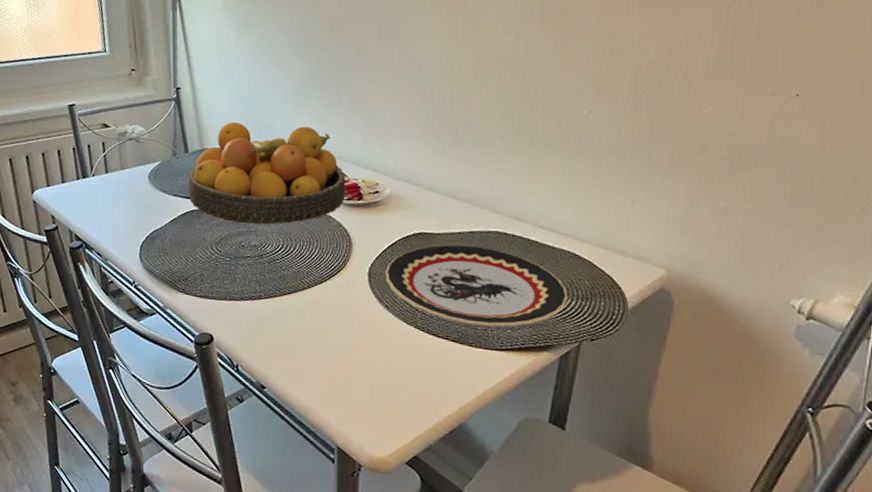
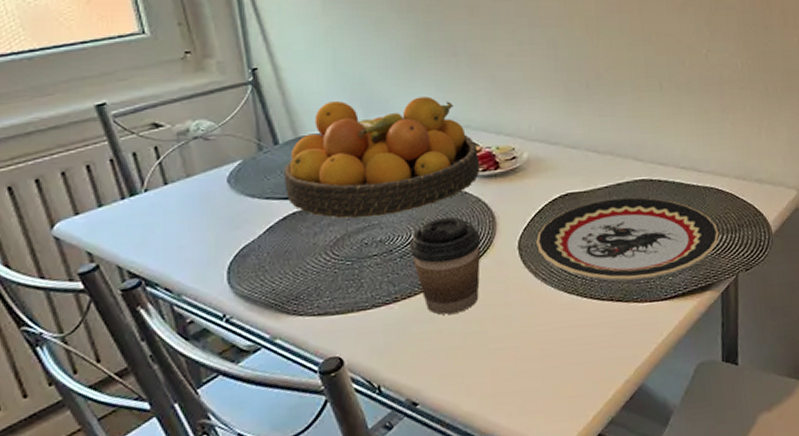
coffee cup: none [276,235,337,320] -> present [408,217,481,315]

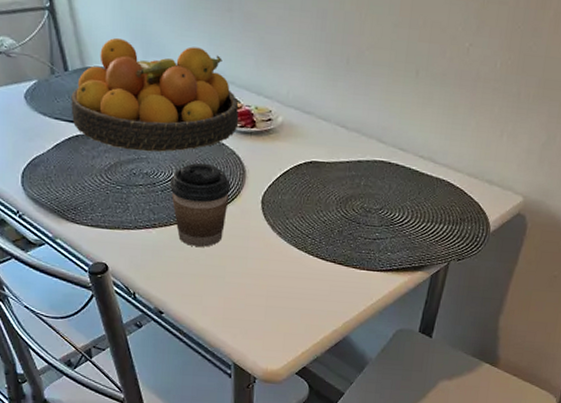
plate: present [536,197,719,281] -> none [277,173,441,251]

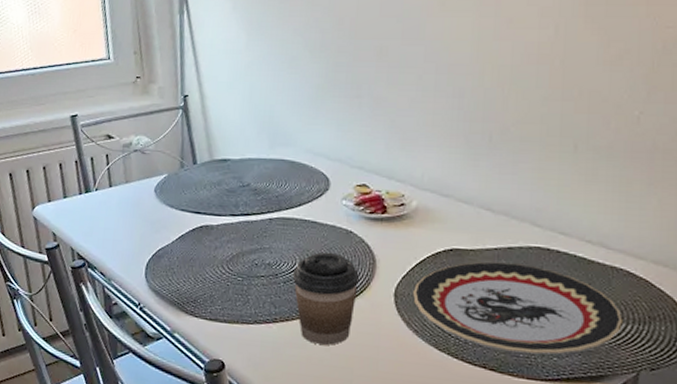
fruit bowl: present [71,37,239,152] -> none [197,130,369,242]
plate: none [277,173,441,251] -> present [413,262,623,355]

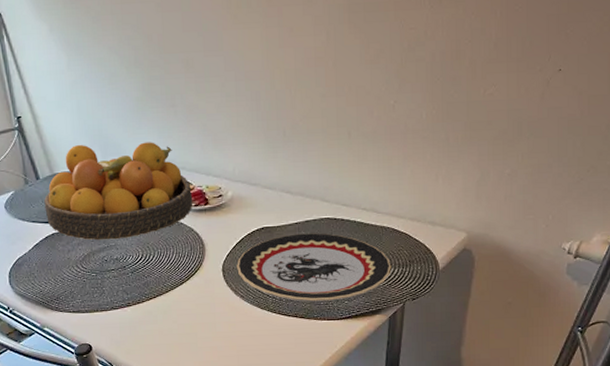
fruit bowl: none [197,130,369,242] -> present [44,142,193,241]
coffee cup: present [292,252,359,345] -> none [137,242,193,318]

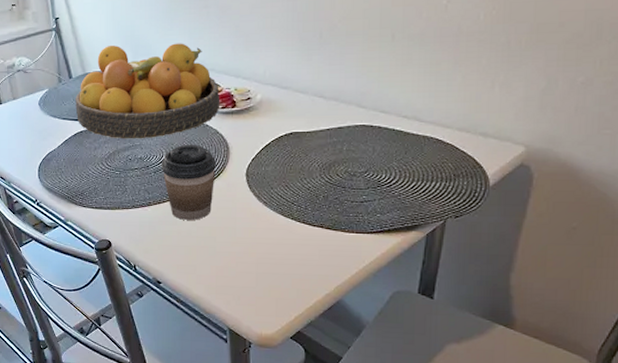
coffee cup: none [137,242,193,318] -> present [161,144,216,220]
plate: present [237,233,391,302] -> none [261,140,433,213]

